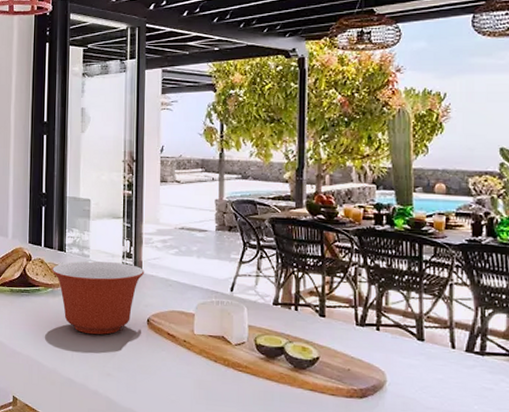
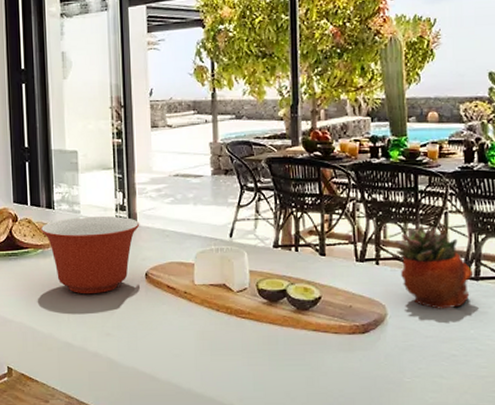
succulent planter: none [397,294,479,381] -> present [395,224,474,309]

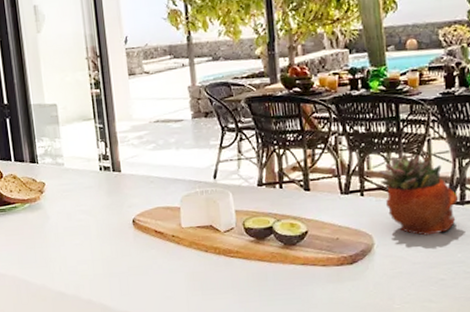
mixing bowl: present [40,215,140,294] -> none [26,166,124,245]

